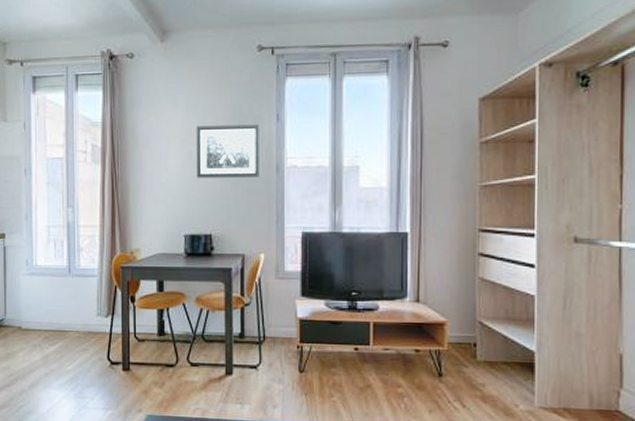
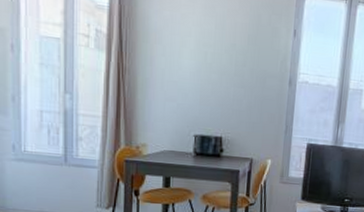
wall art: present [196,124,259,178] -> none [210,28,277,88]

